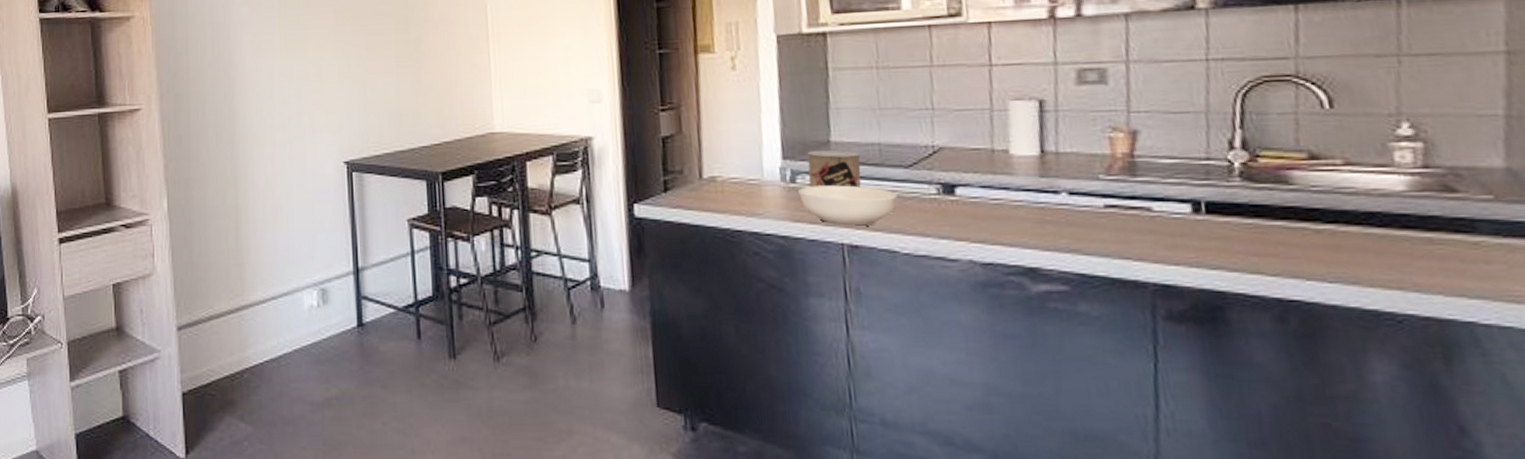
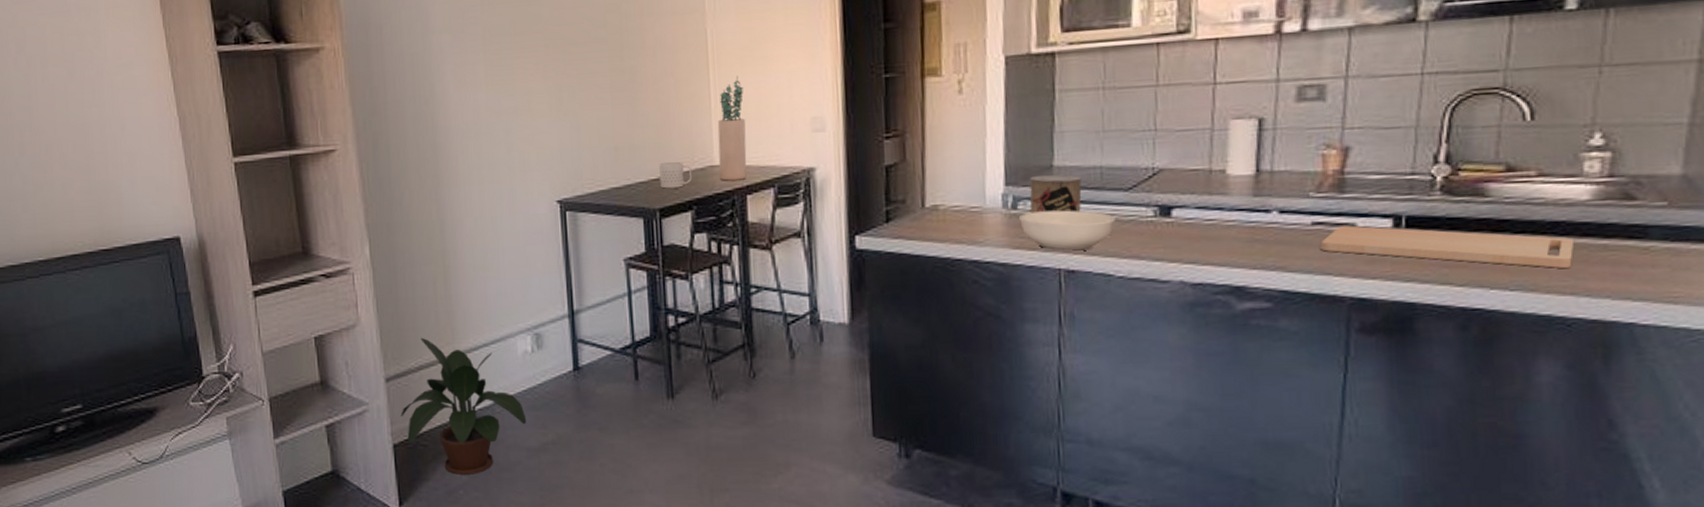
potted plant: none [190,288,312,426] -> present [401,337,527,475]
mug: none [441,127,474,153] -> present [659,161,693,189]
vase: none [497,49,526,148] -> present [717,75,747,181]
cutting board: none [1115,209,1395,261] -> present [1320,225,1575,268]

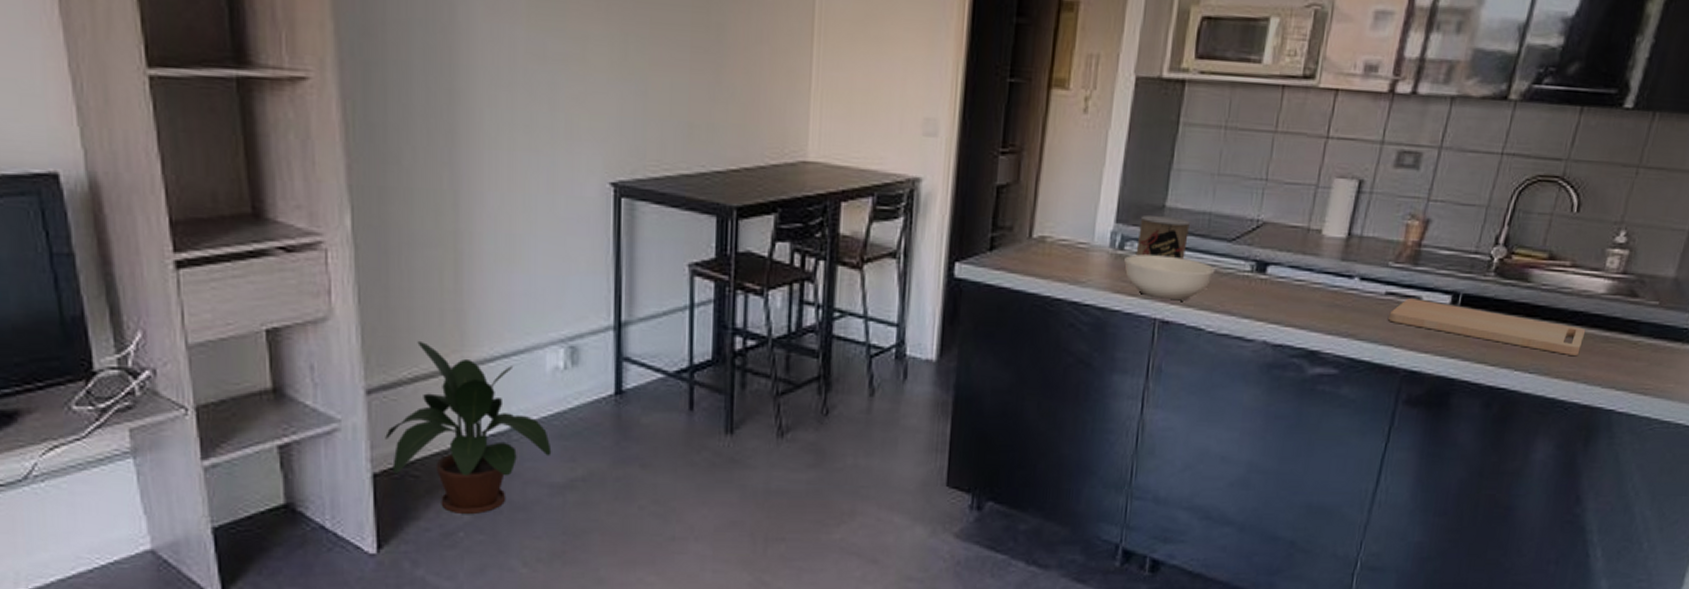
mug: present [659,161,693,189] -> none [741,149,781,184]
vase: present [717,75,747,181] -> none [813,54,851,183]

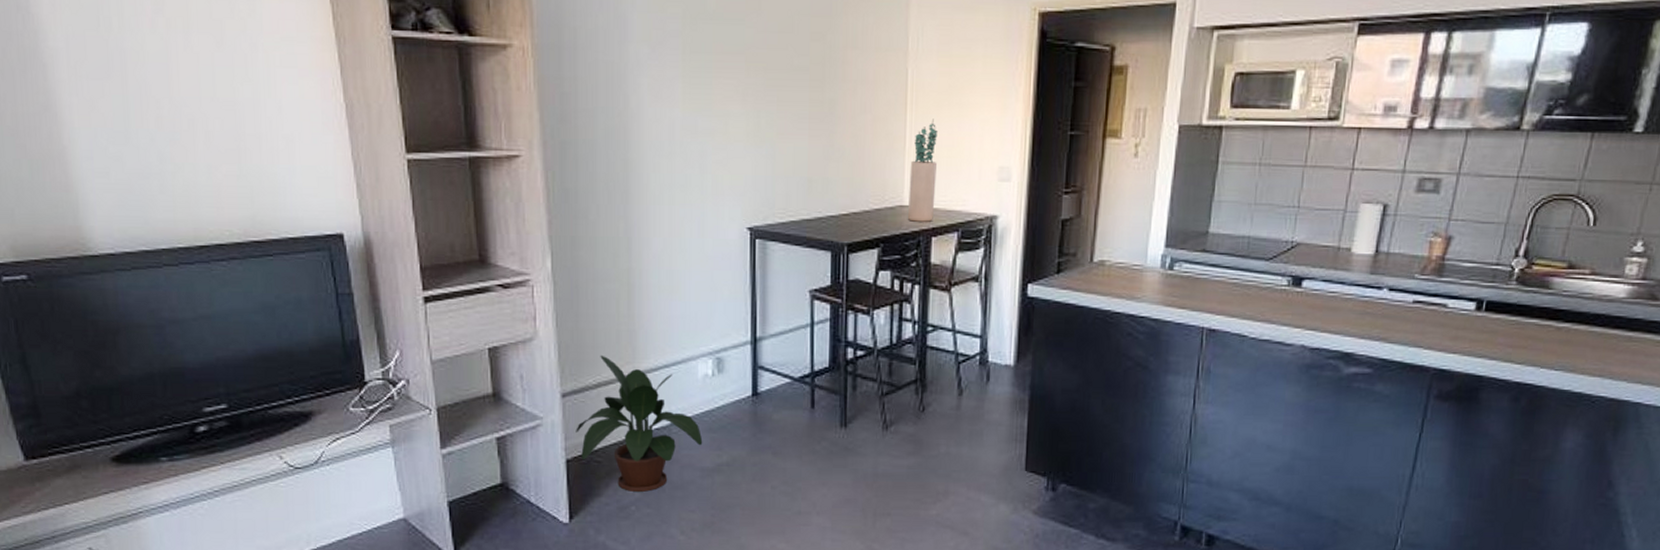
vase: none [813,54,851,183] -> present [908,118,938,222]
bowl: present [1124,254,1215,301] -> none [1174,273,1255,312]
tin can: present [1135,215,1191,260] -> none [1184,240,1232,277]
cutting board: present [1388,298,1586,355] -> none [1417,306,1609,354]

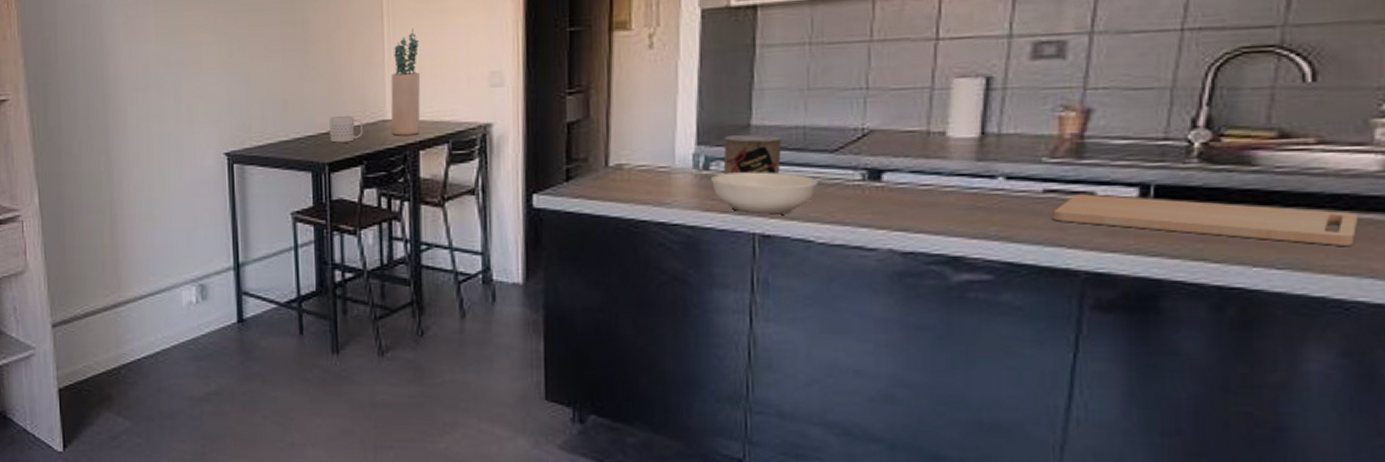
potted plant: present [576,355,703,492] -> none [66,285,190,421]
mug: none [850,198,882,225] -> present [329,115,364,143]
bowl: none [1174,273,1255,312] -> present [711,172,818,215]
tin can: none [1184,240,1232,277] -> present [723,134,783,175]
cutting board: none [1417,306,1609,354] -> present [1053,194,1359,246]

